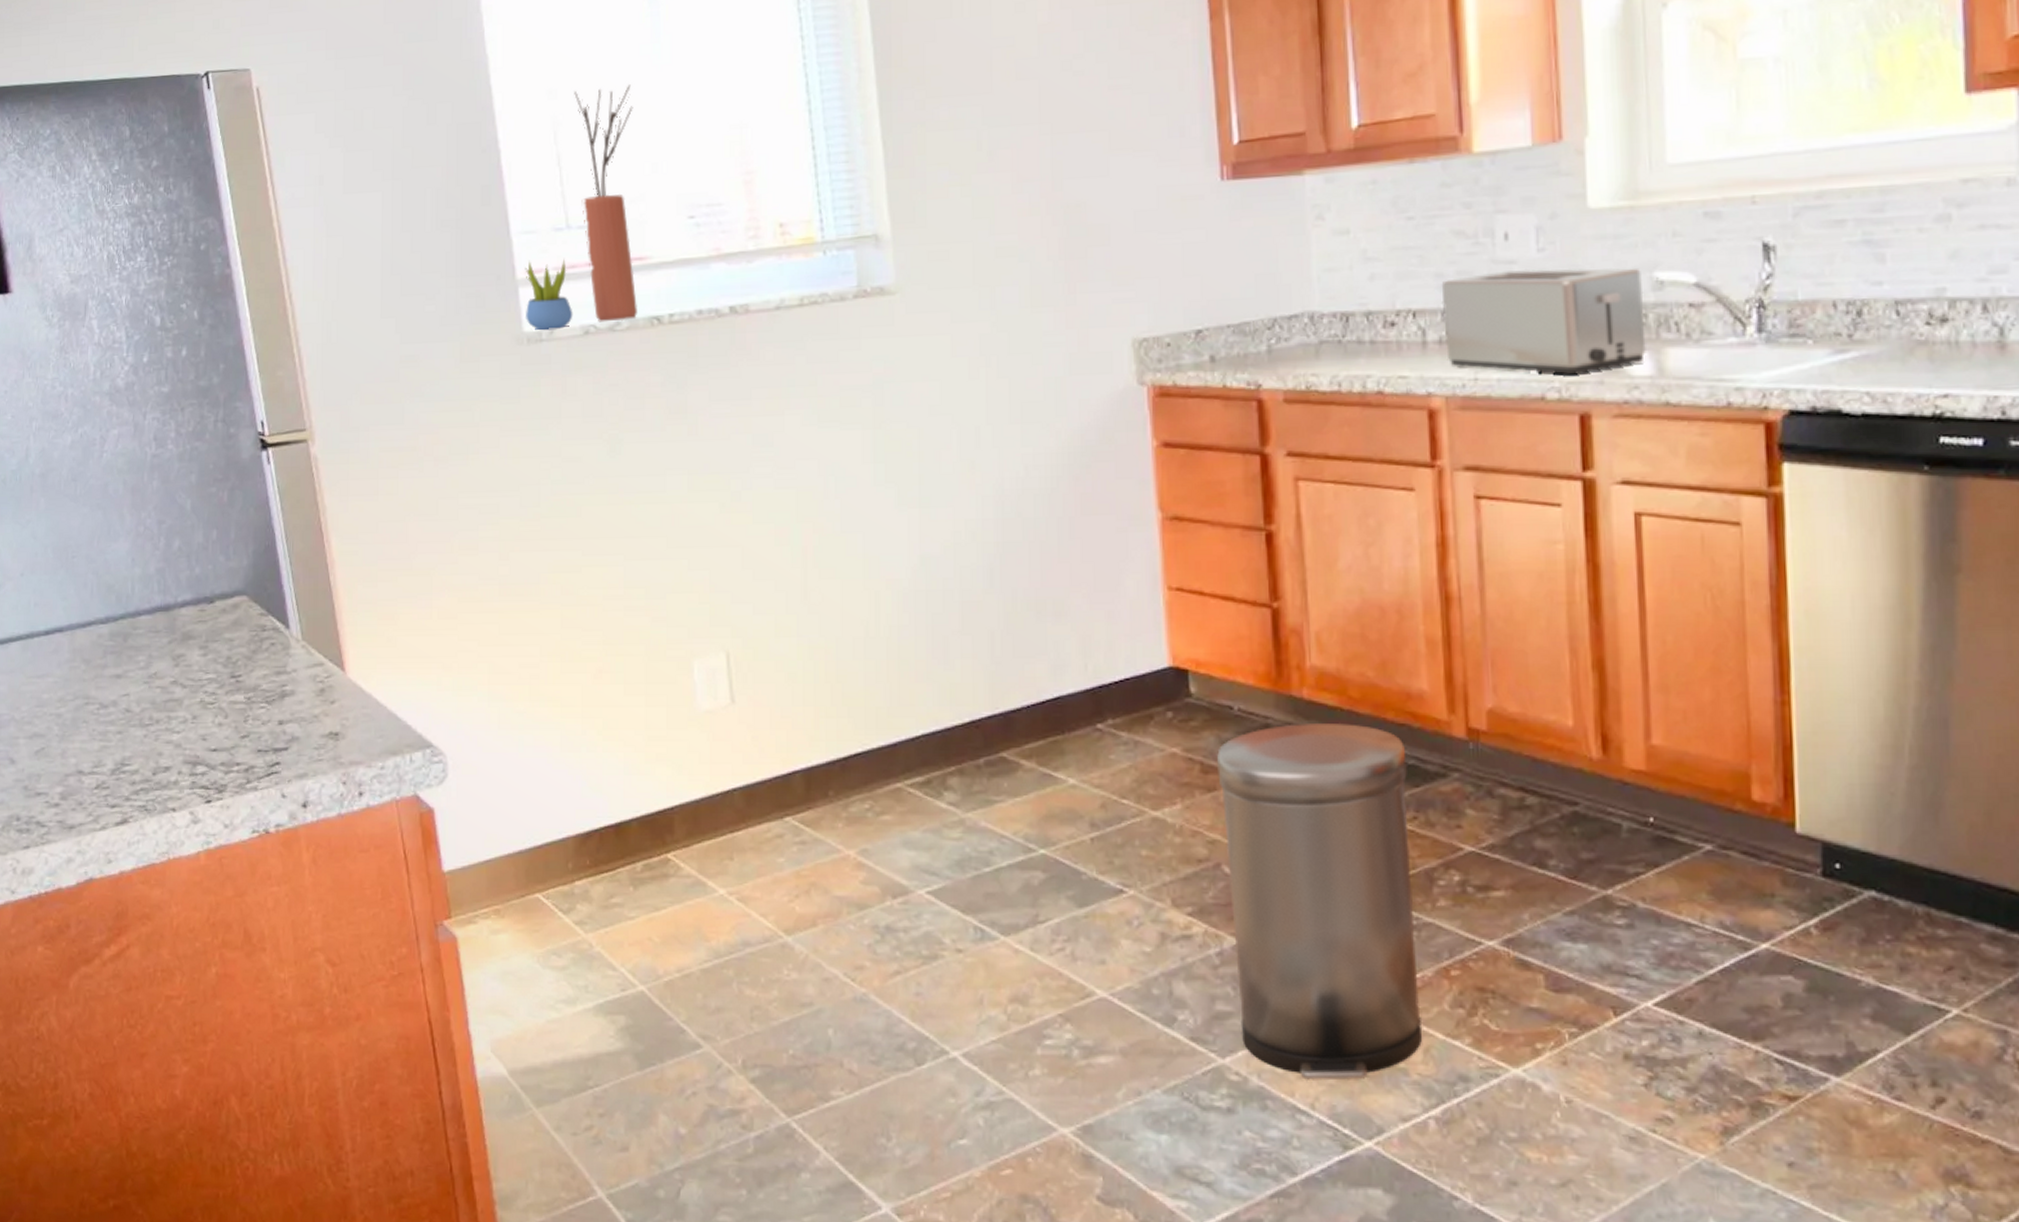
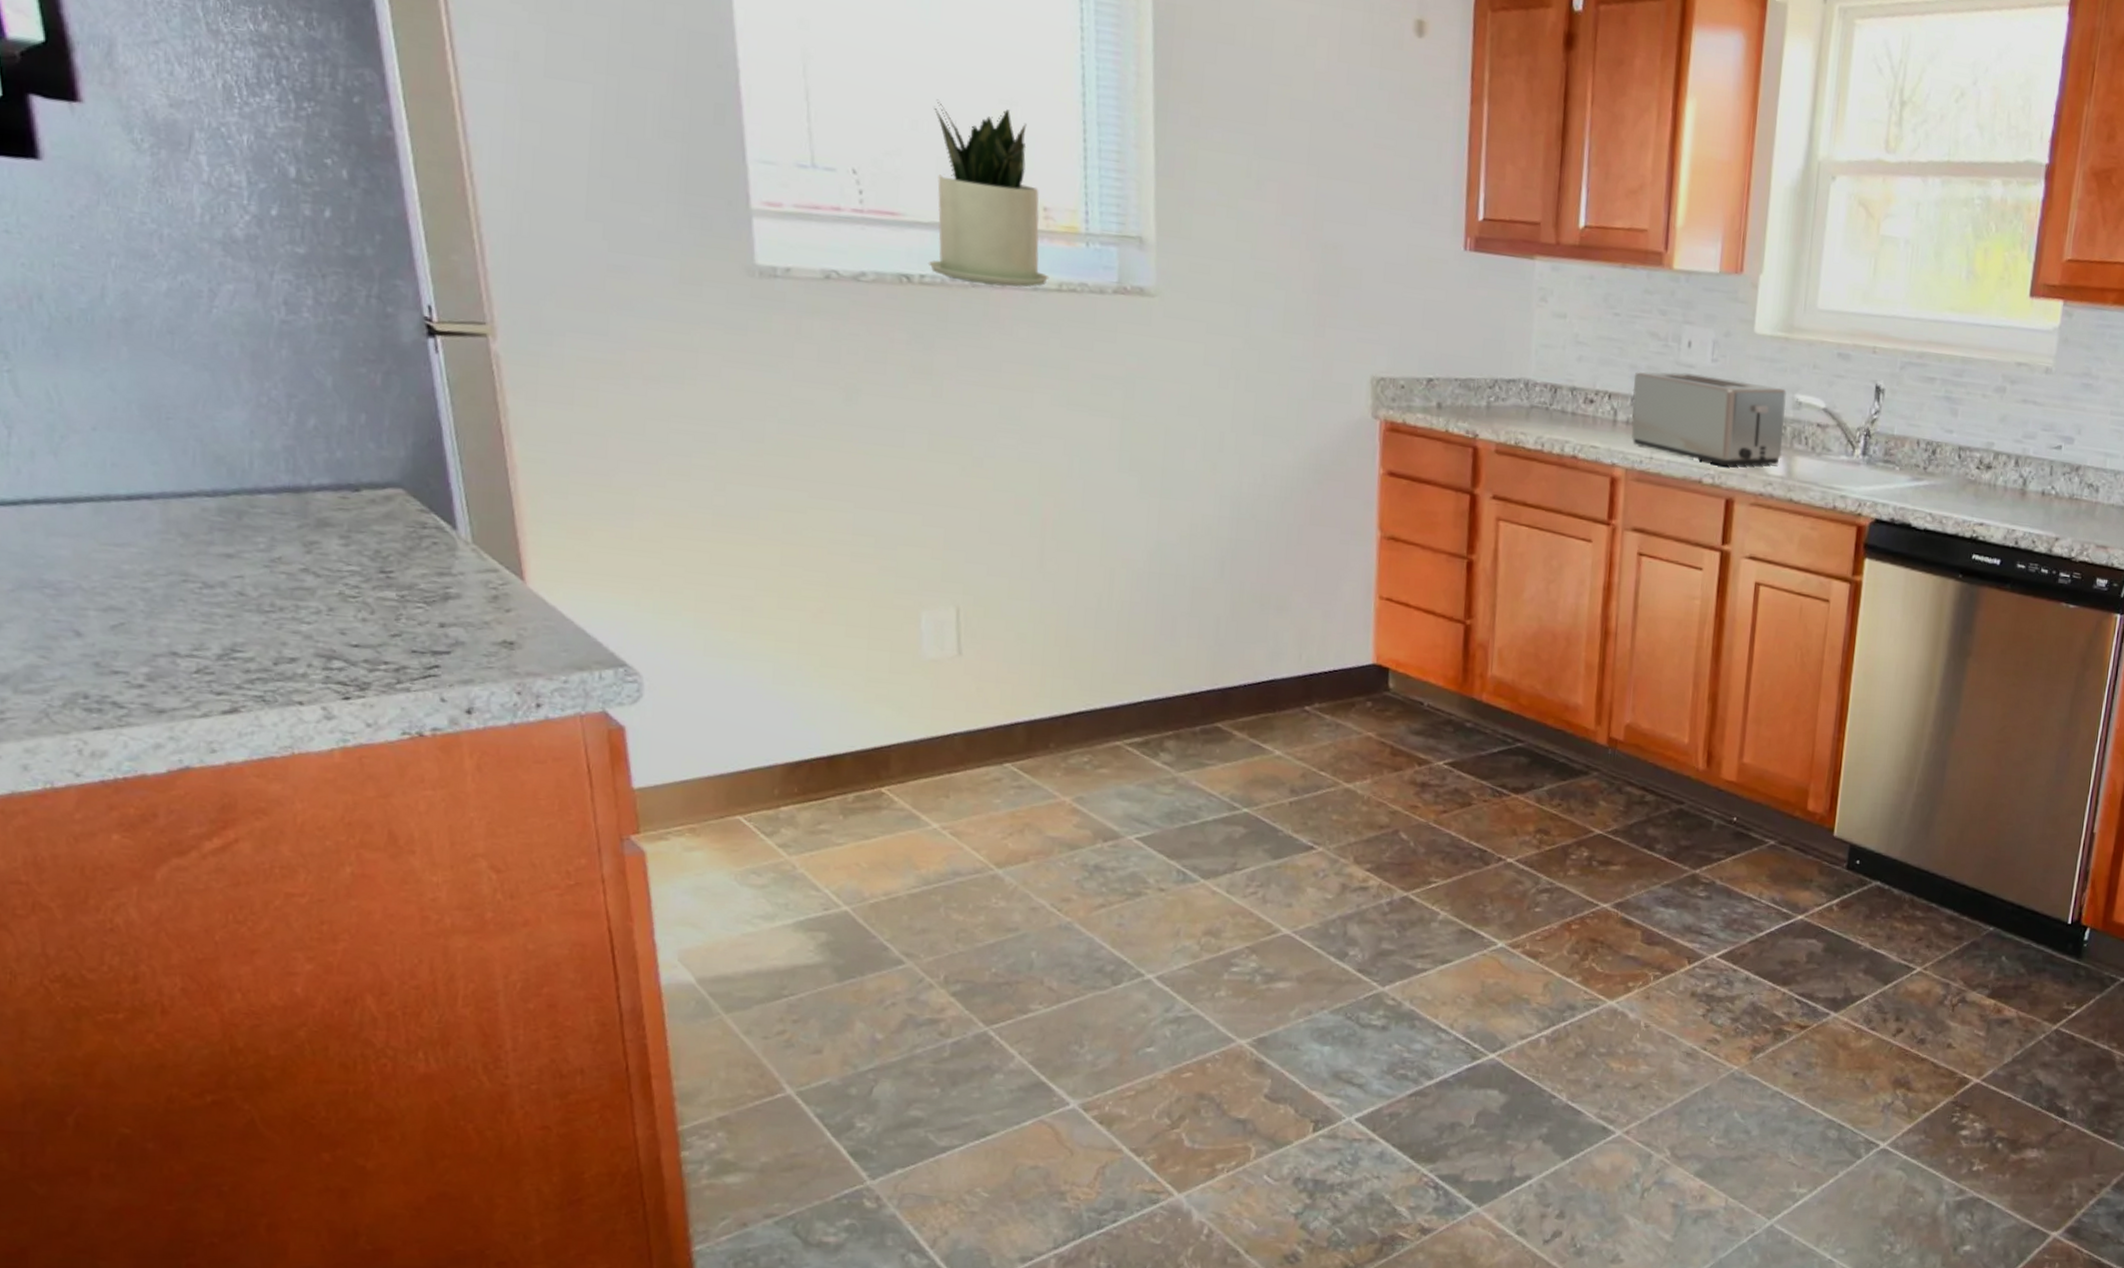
succulent plant: present [525,259,573,331] -> none [759,193,814,269]
vase: present [574,84,637,323] -> none [829,27,895,273]
planter: none [671,133,791,314] -> present [927,99,1050,288]
pedal bin: present [1217,724,1423,1081] -> none [1400,721,1559,1007]

